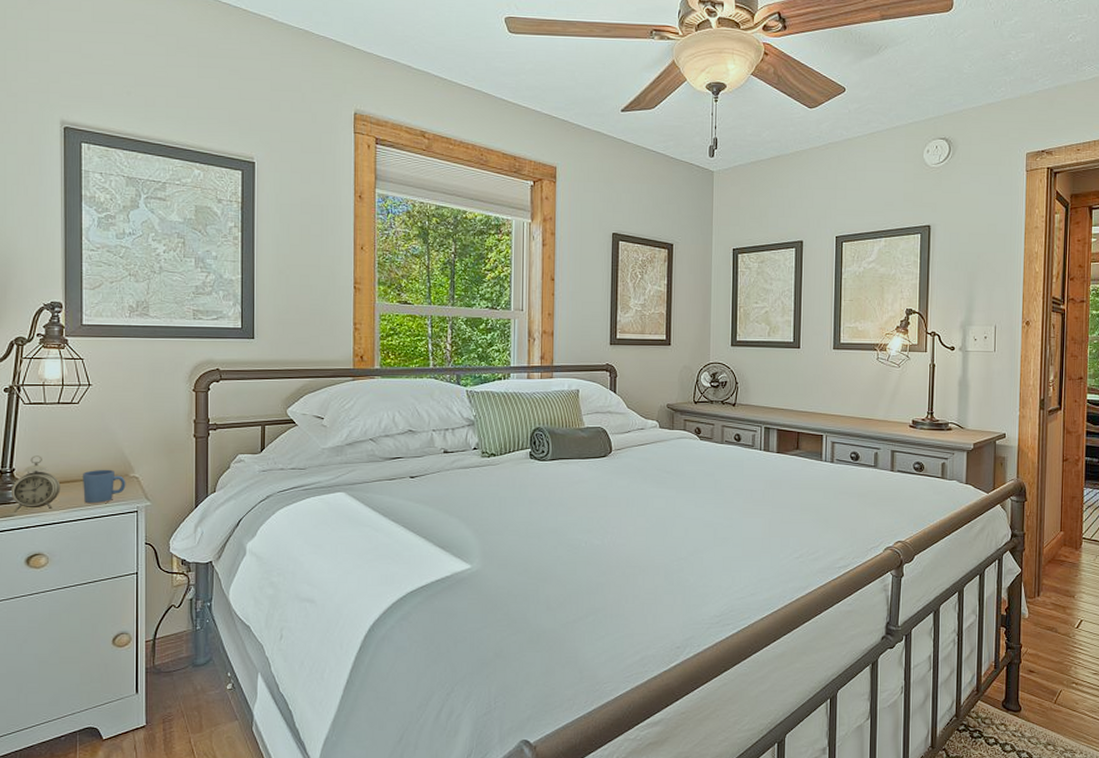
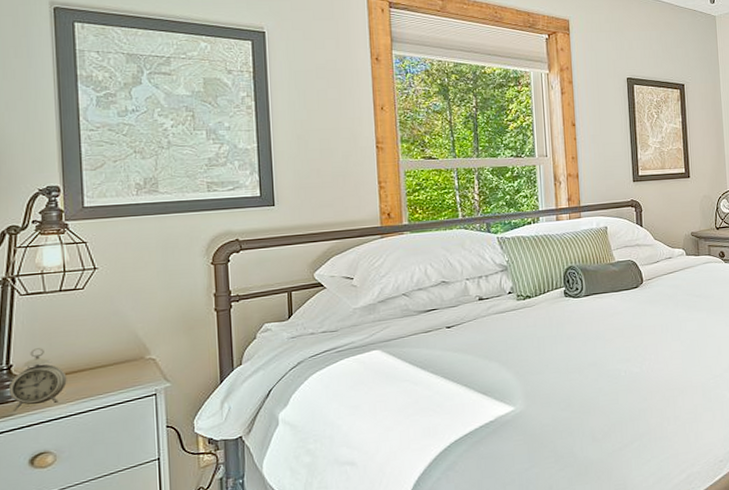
mug: present [82,469,126,504] -> none [91,353,142,393]

